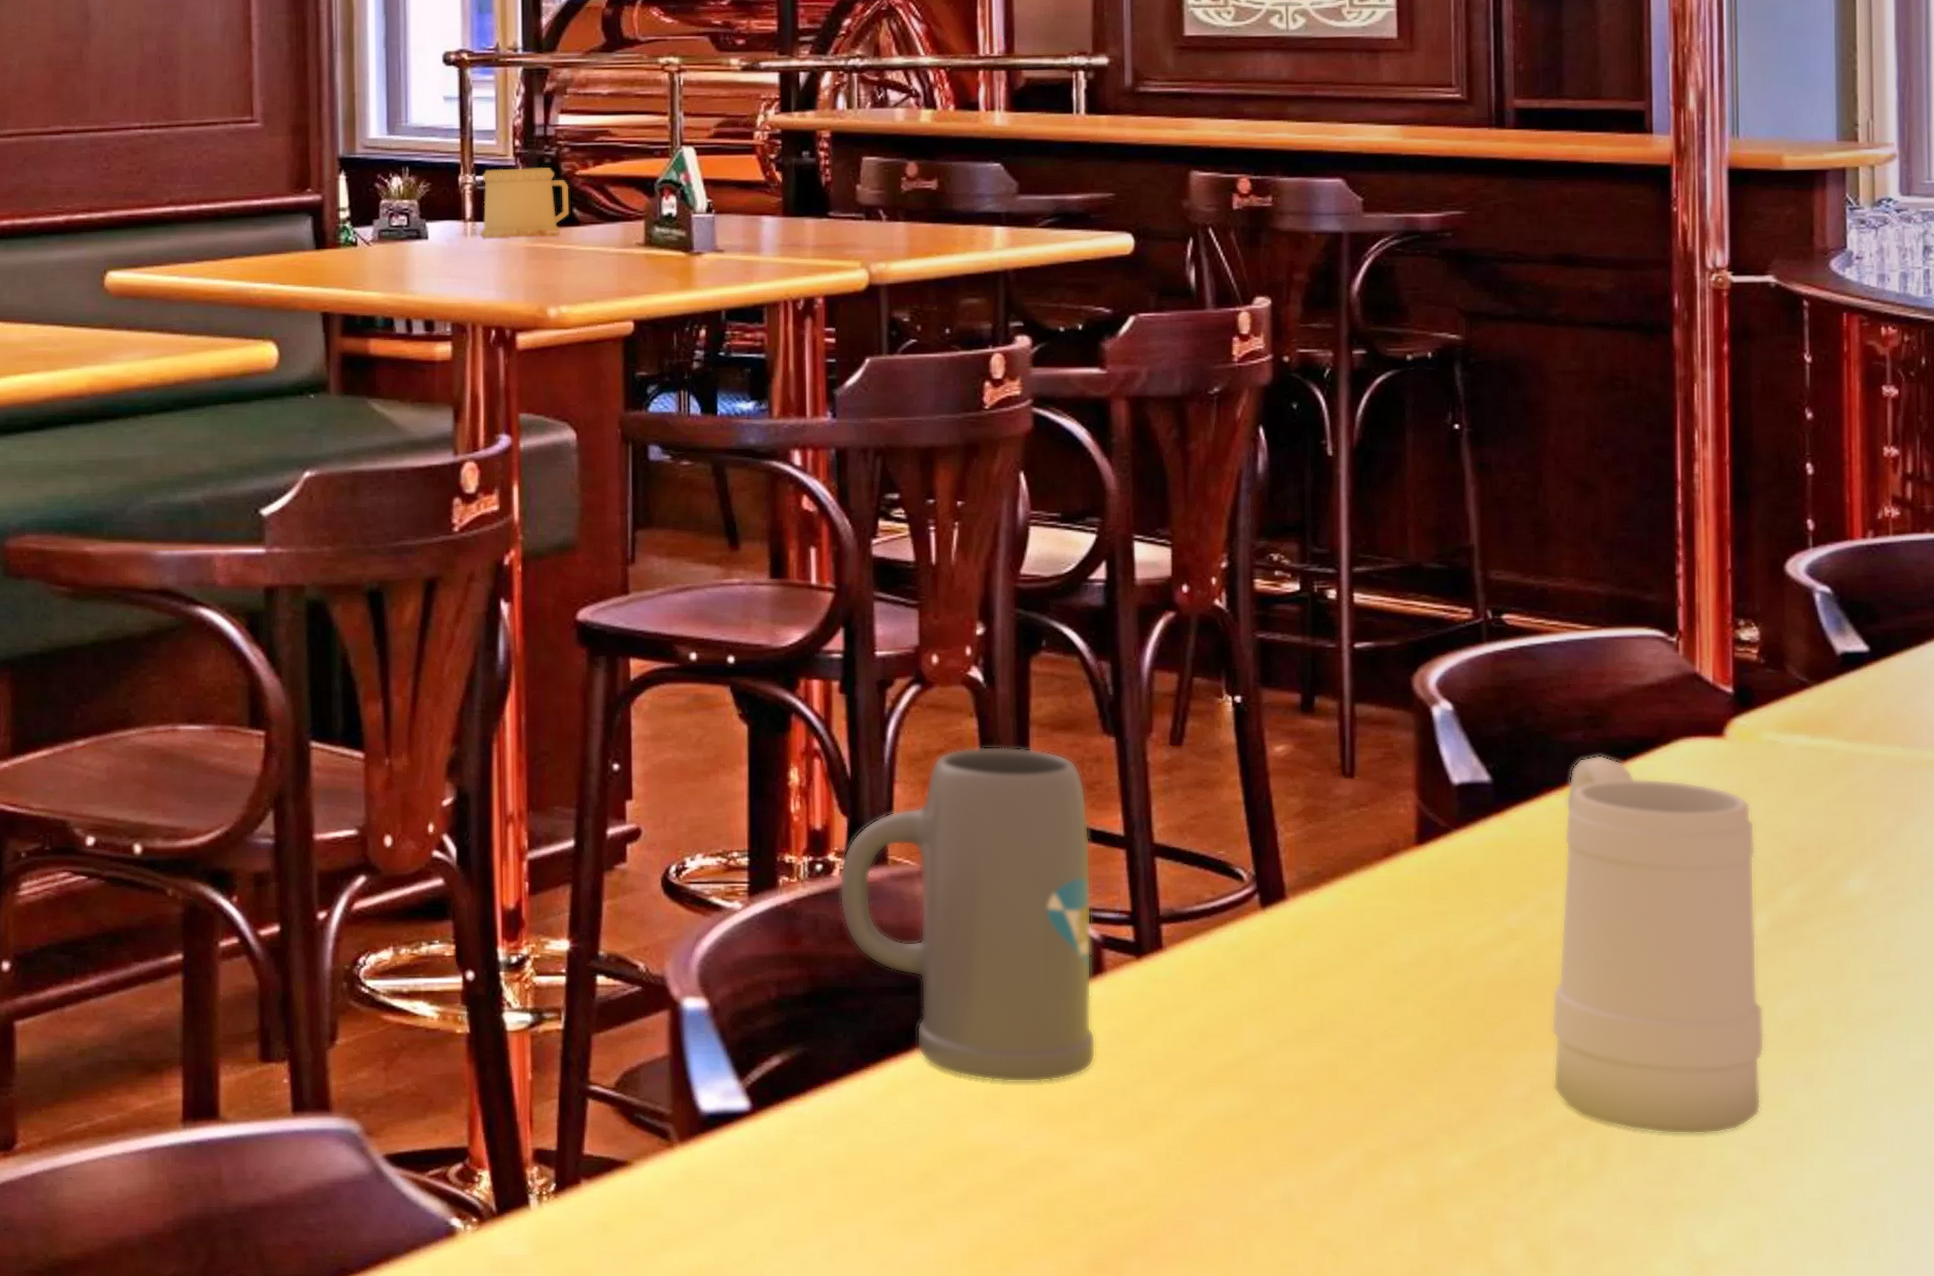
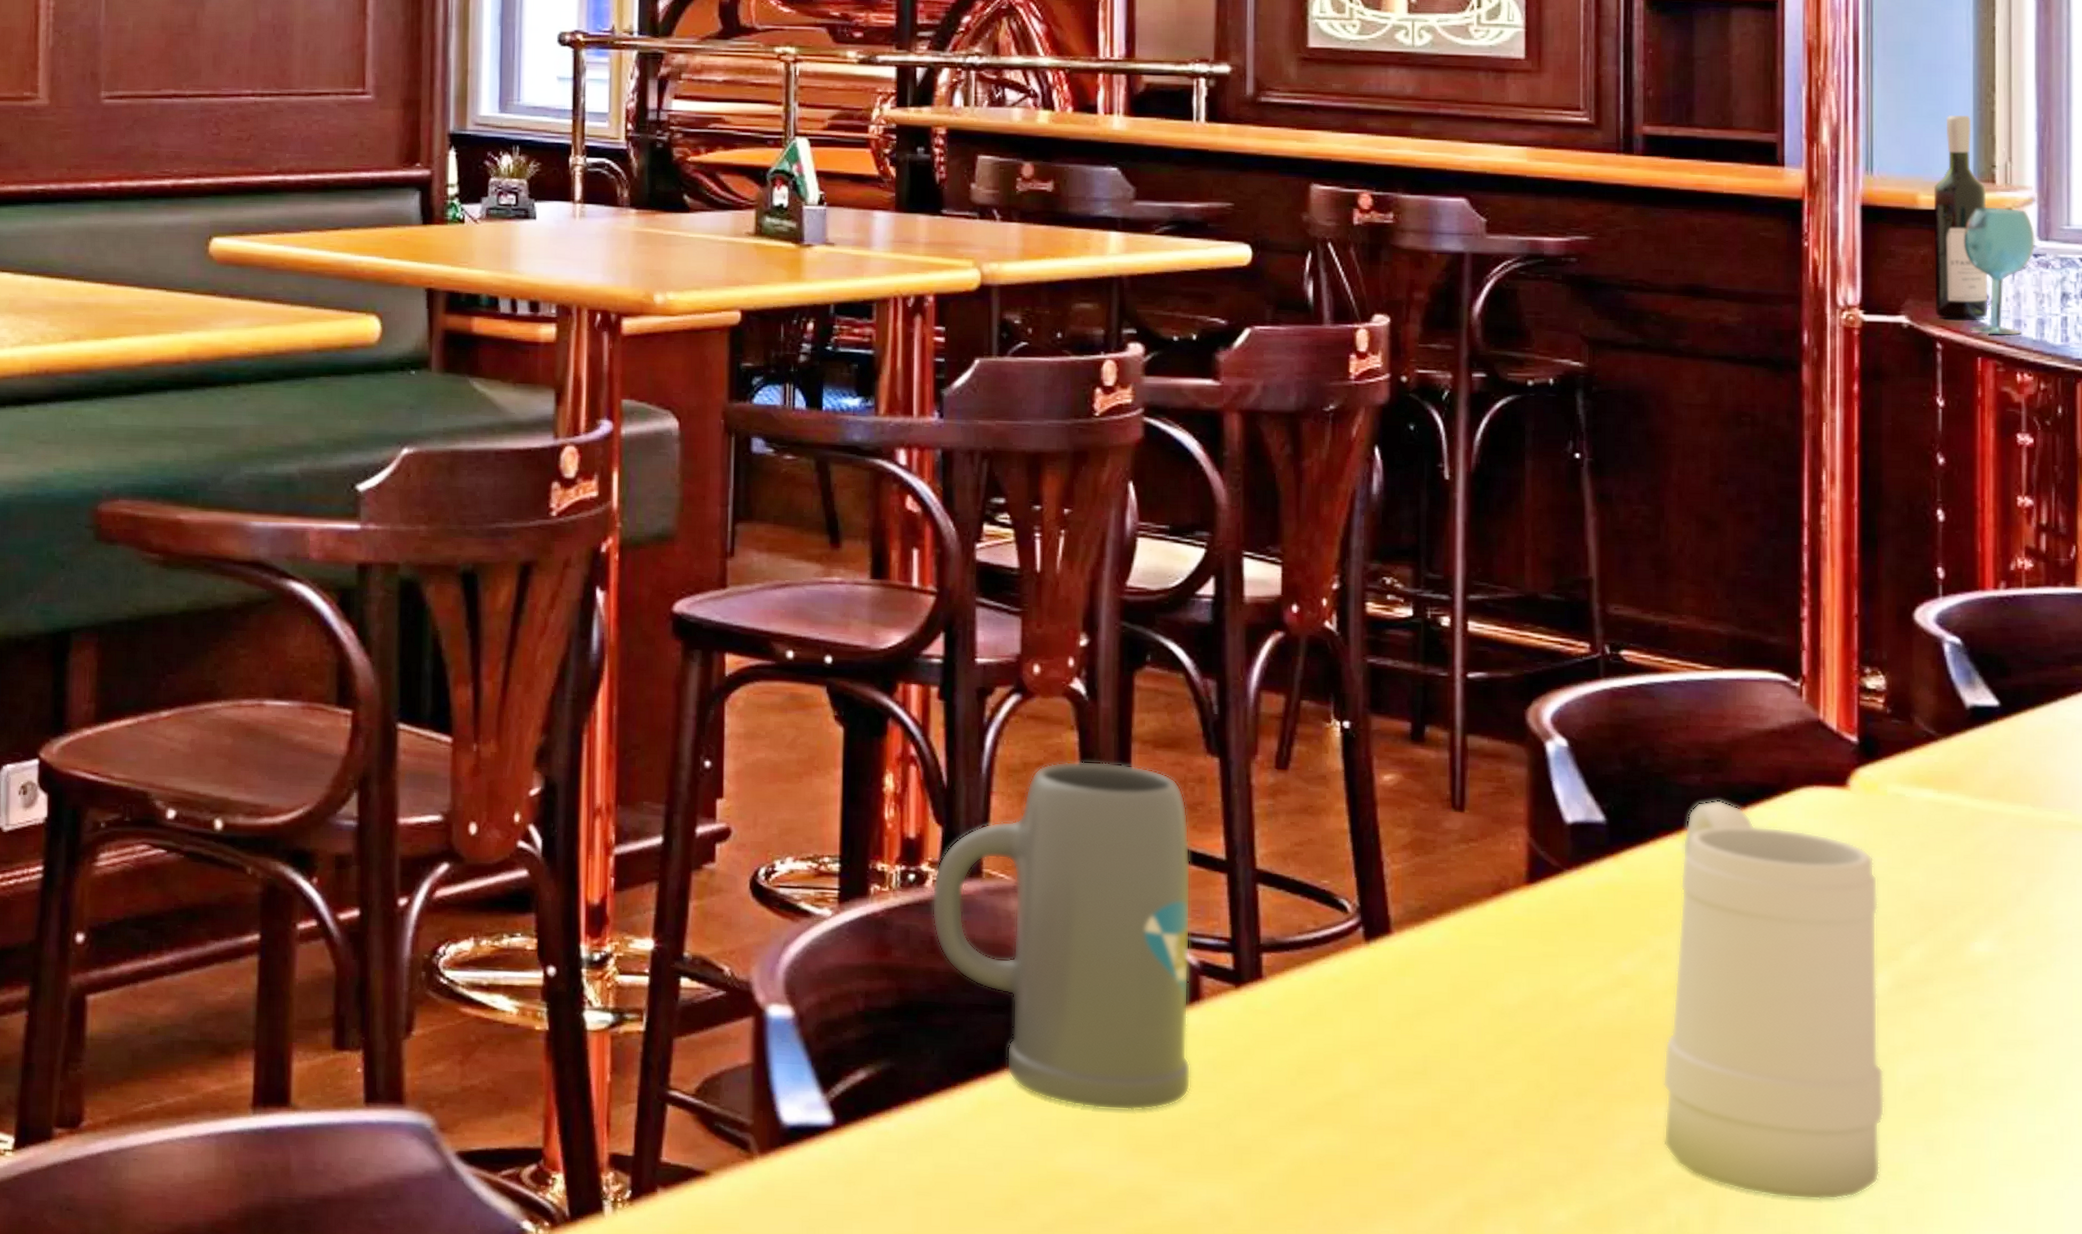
beer mug: present [480,168,570,242] -> none [588,151,680,224]
bottle: none [1798,75,1853,277] -> present [1933,114,1988,320]
wine glass: none [1827,165,1897,290] -> present [1963,208,2035,336]

